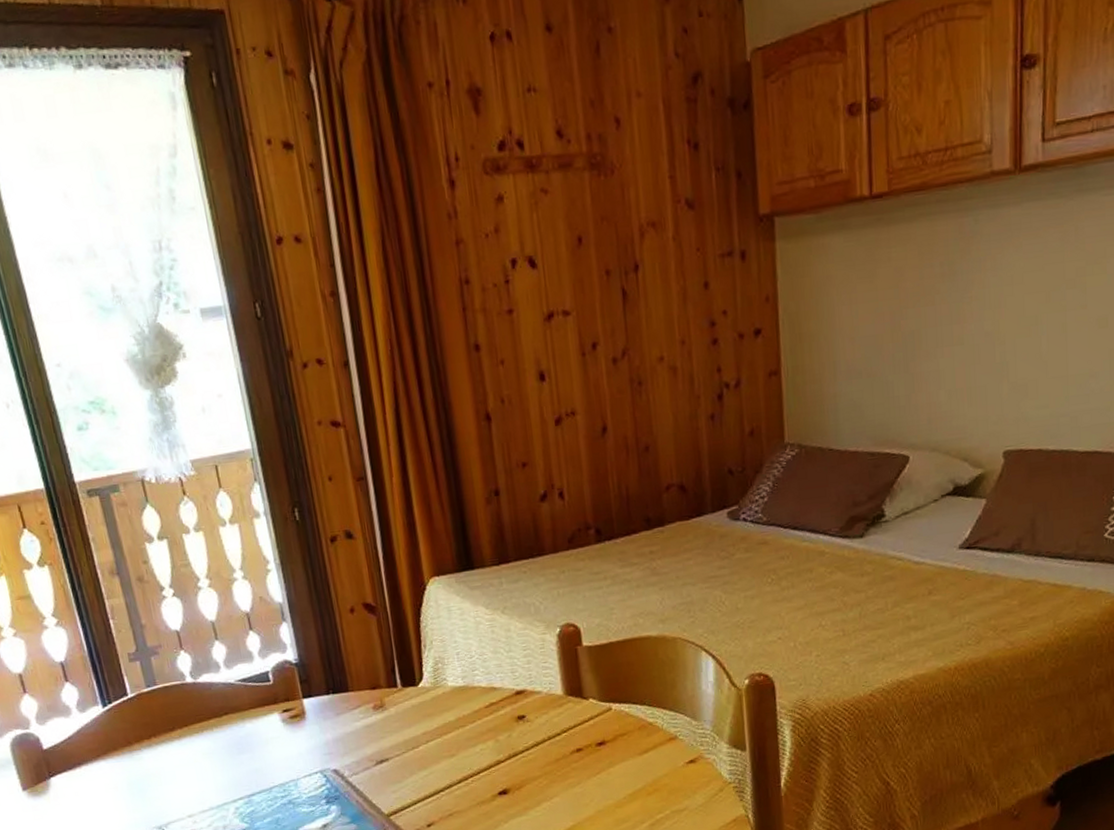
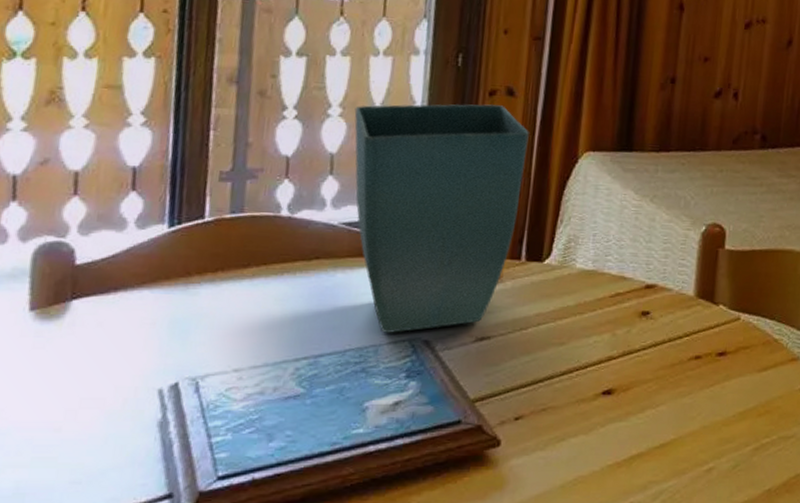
flower pot: none [219,549,386,769] -> present [354,104,529,333]

